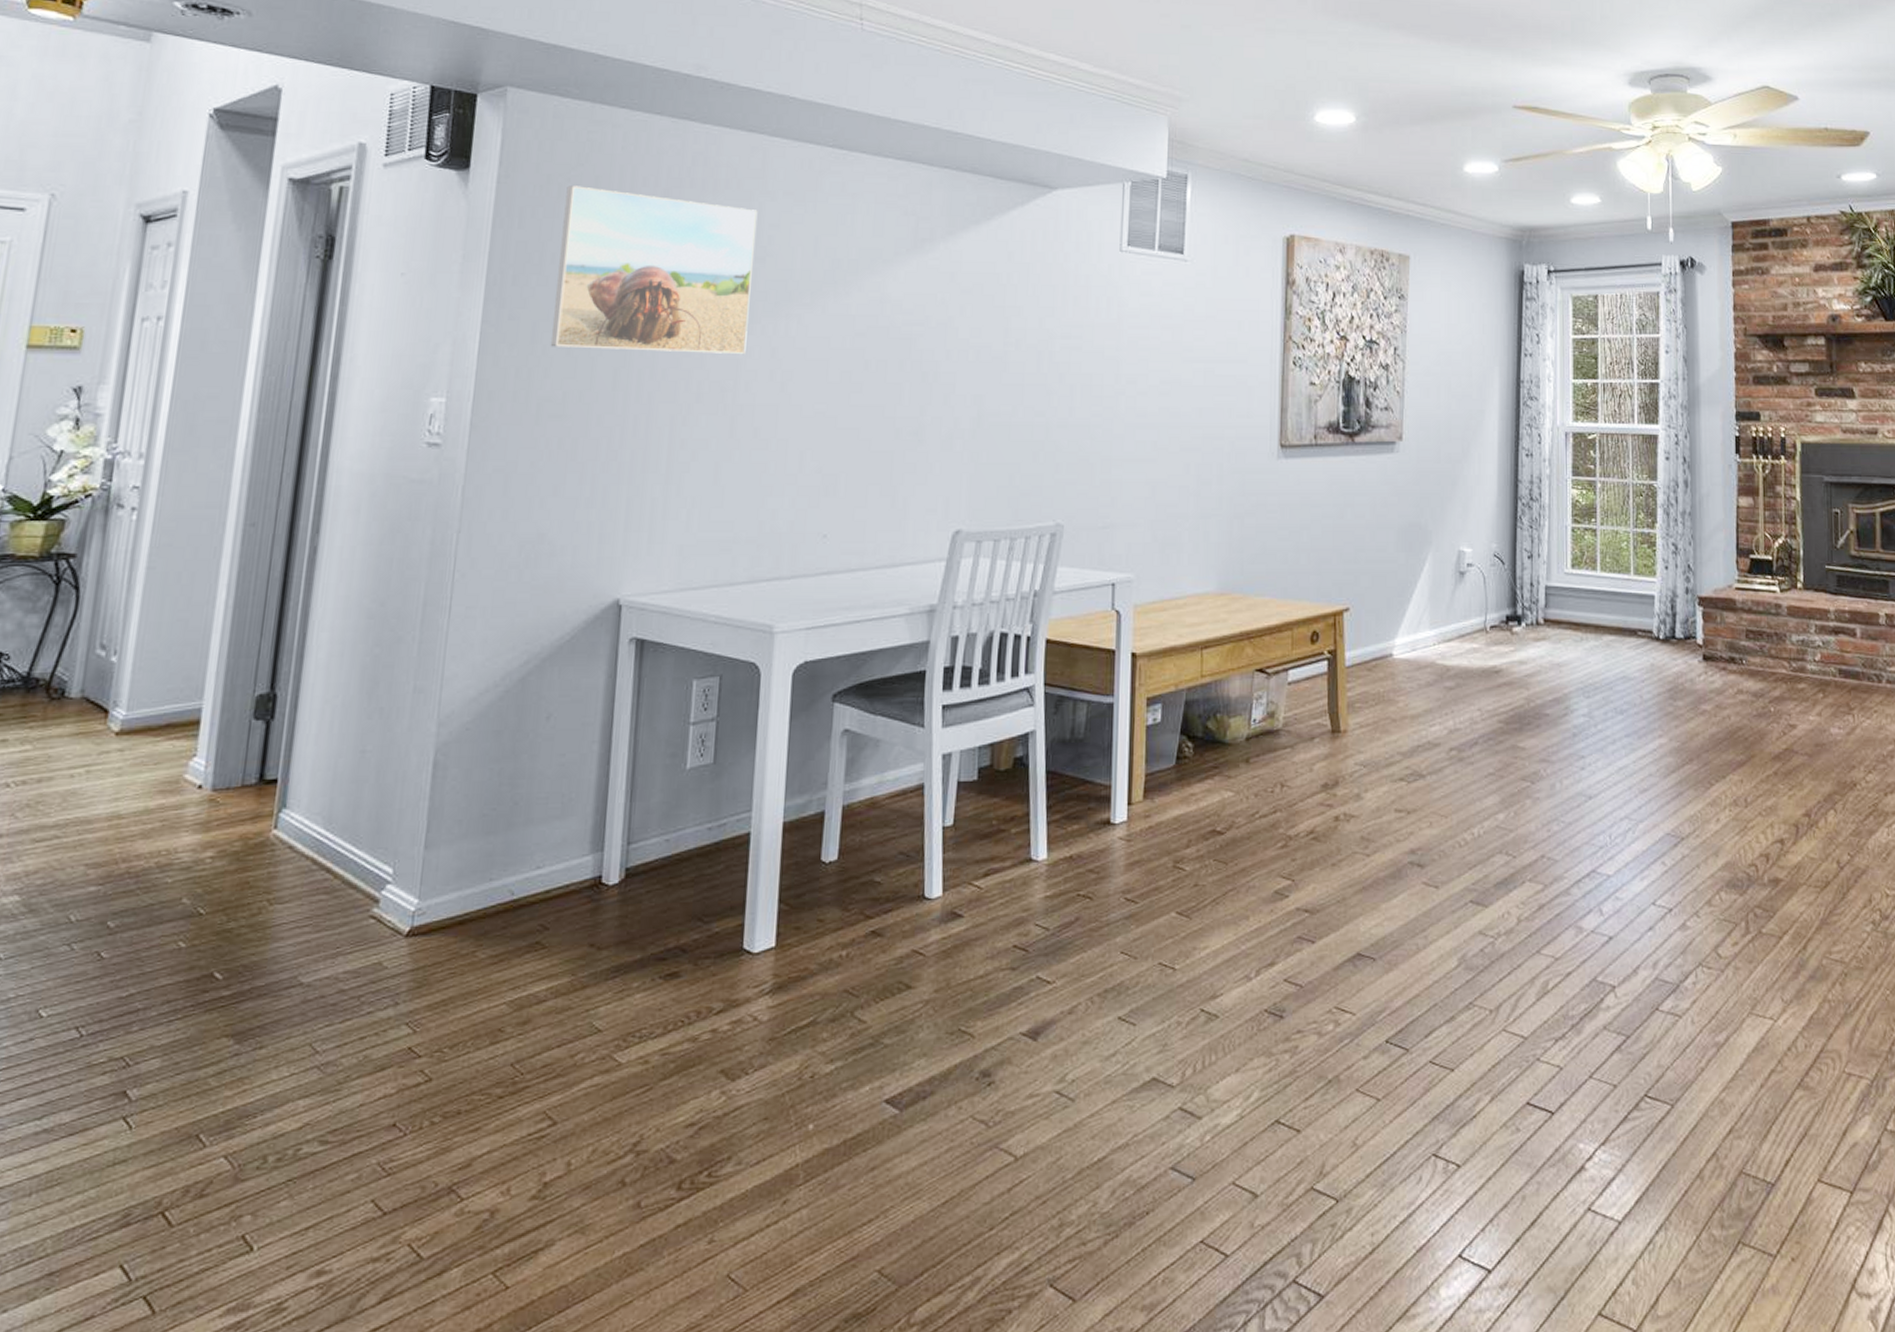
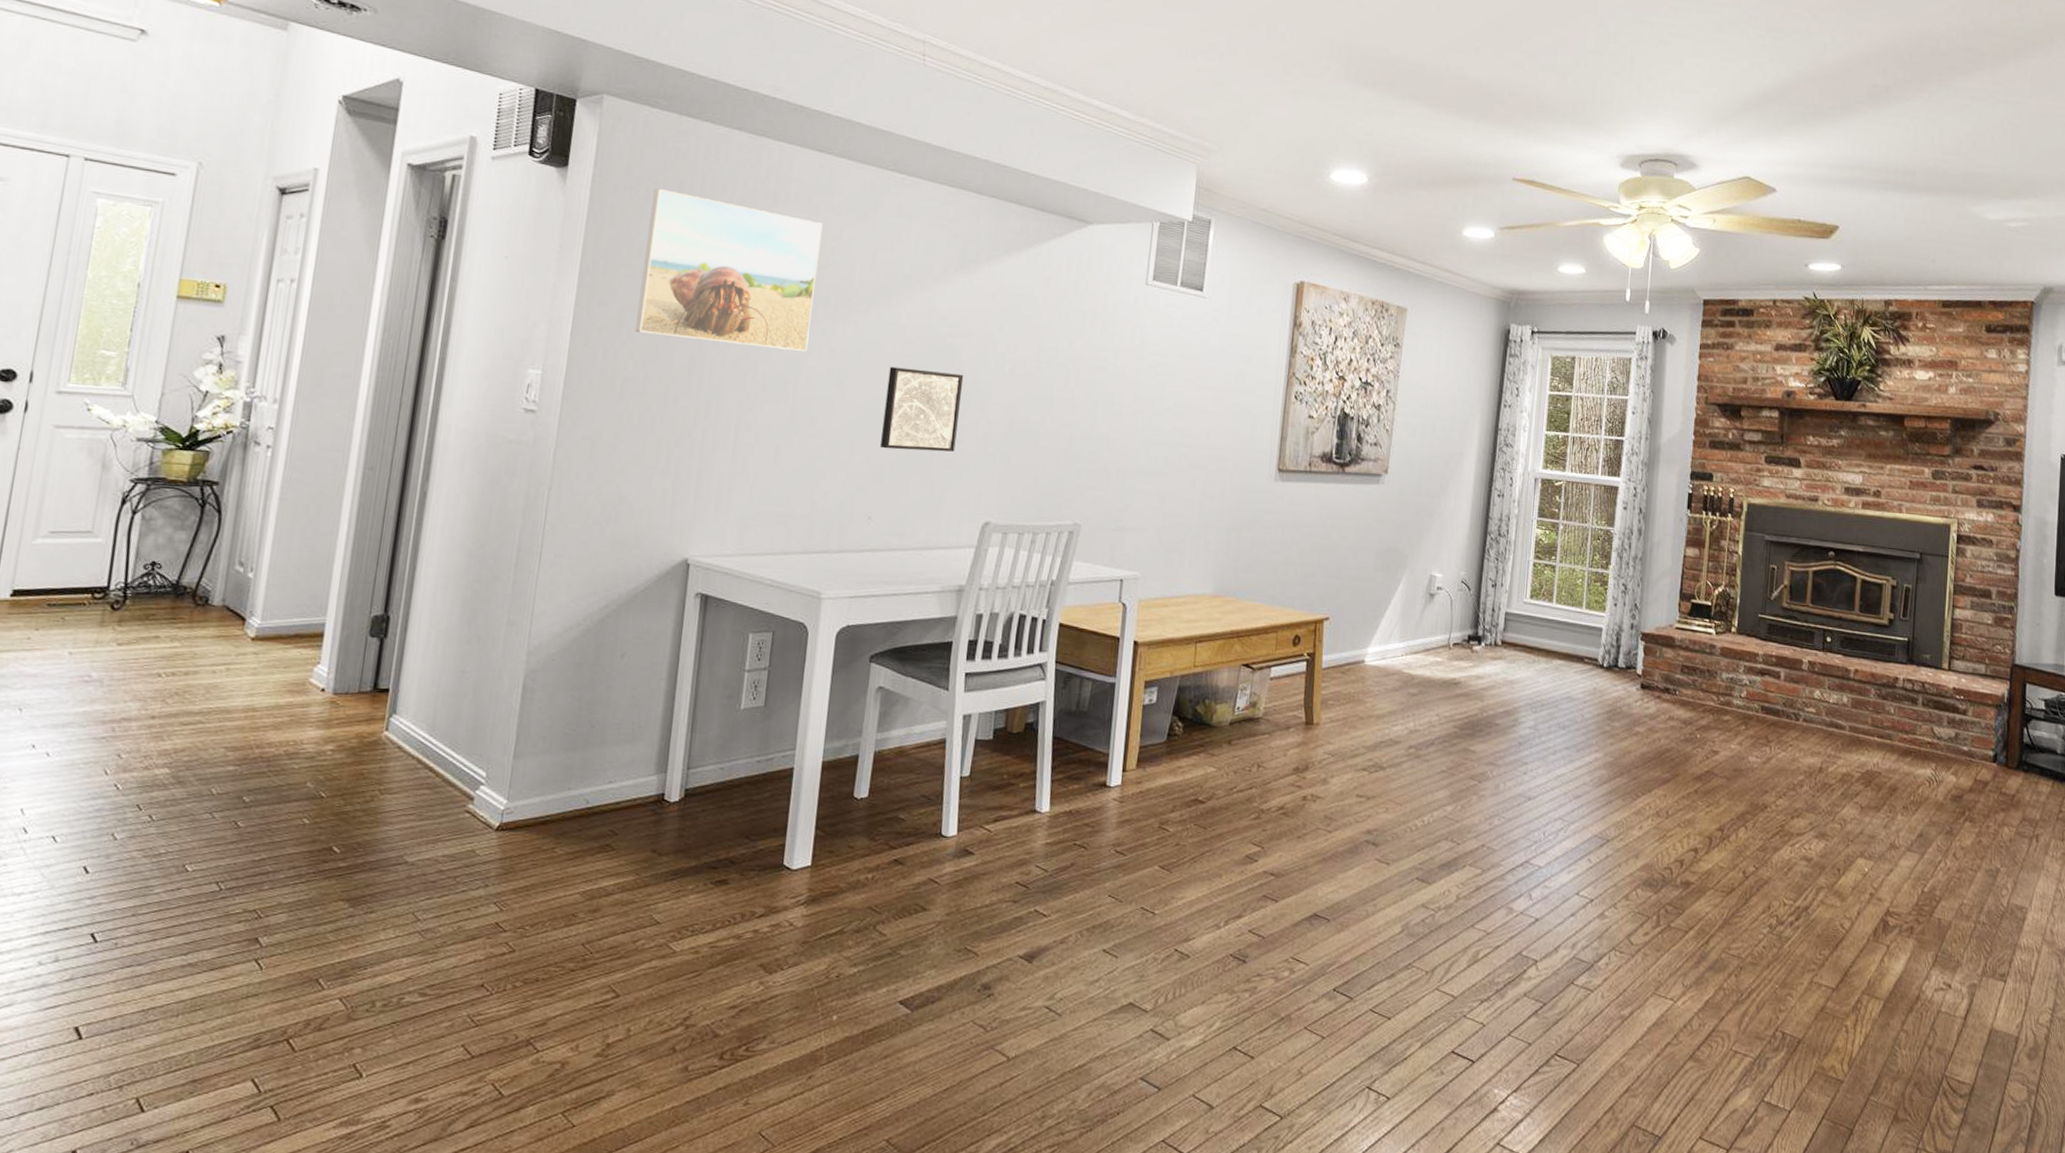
wall art: none [833,363,923,456] -> present [880,366,964,452]

